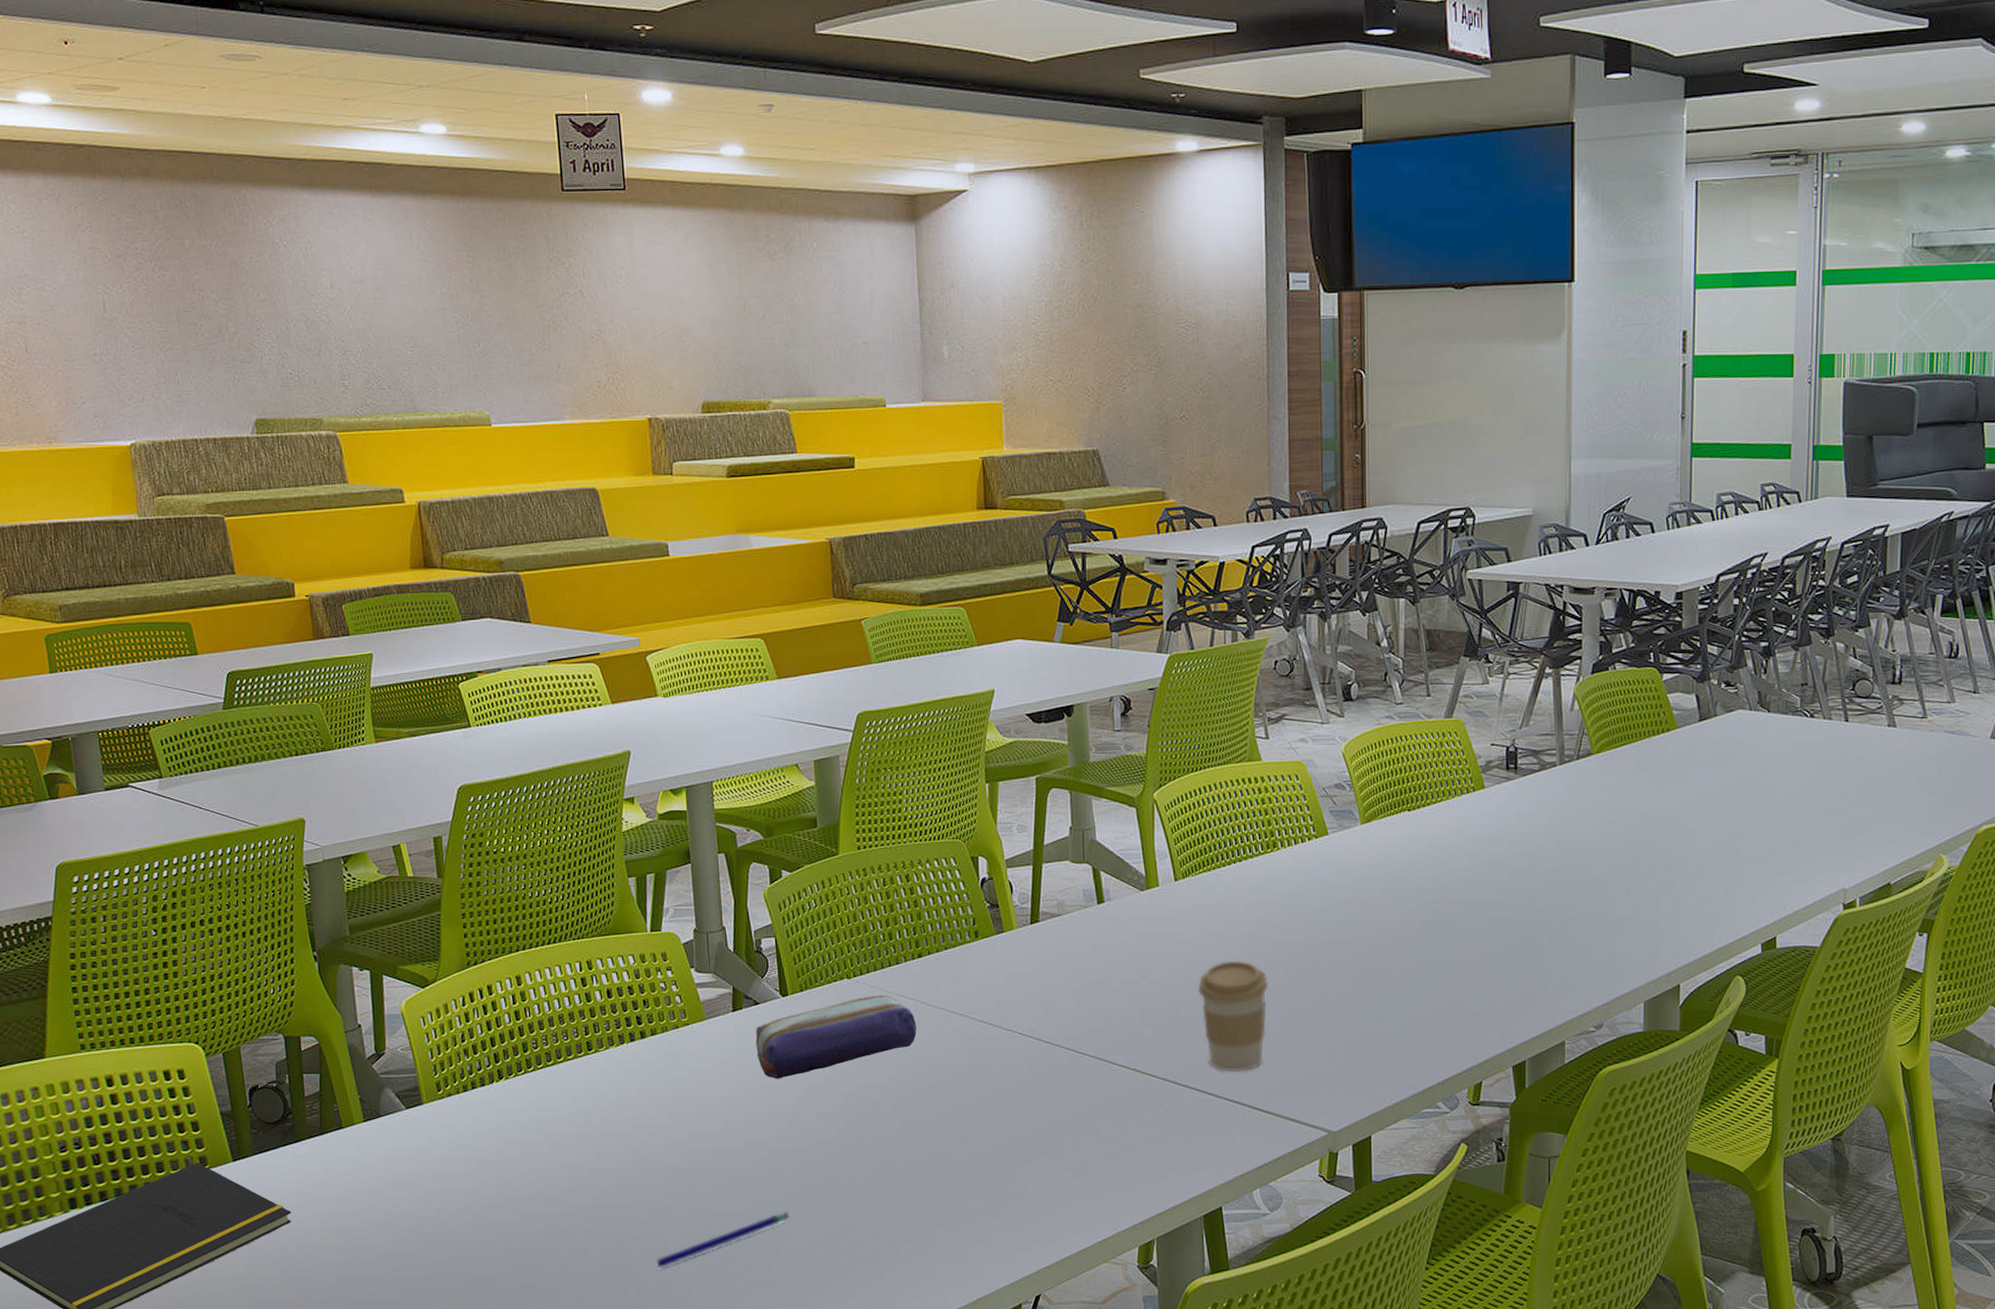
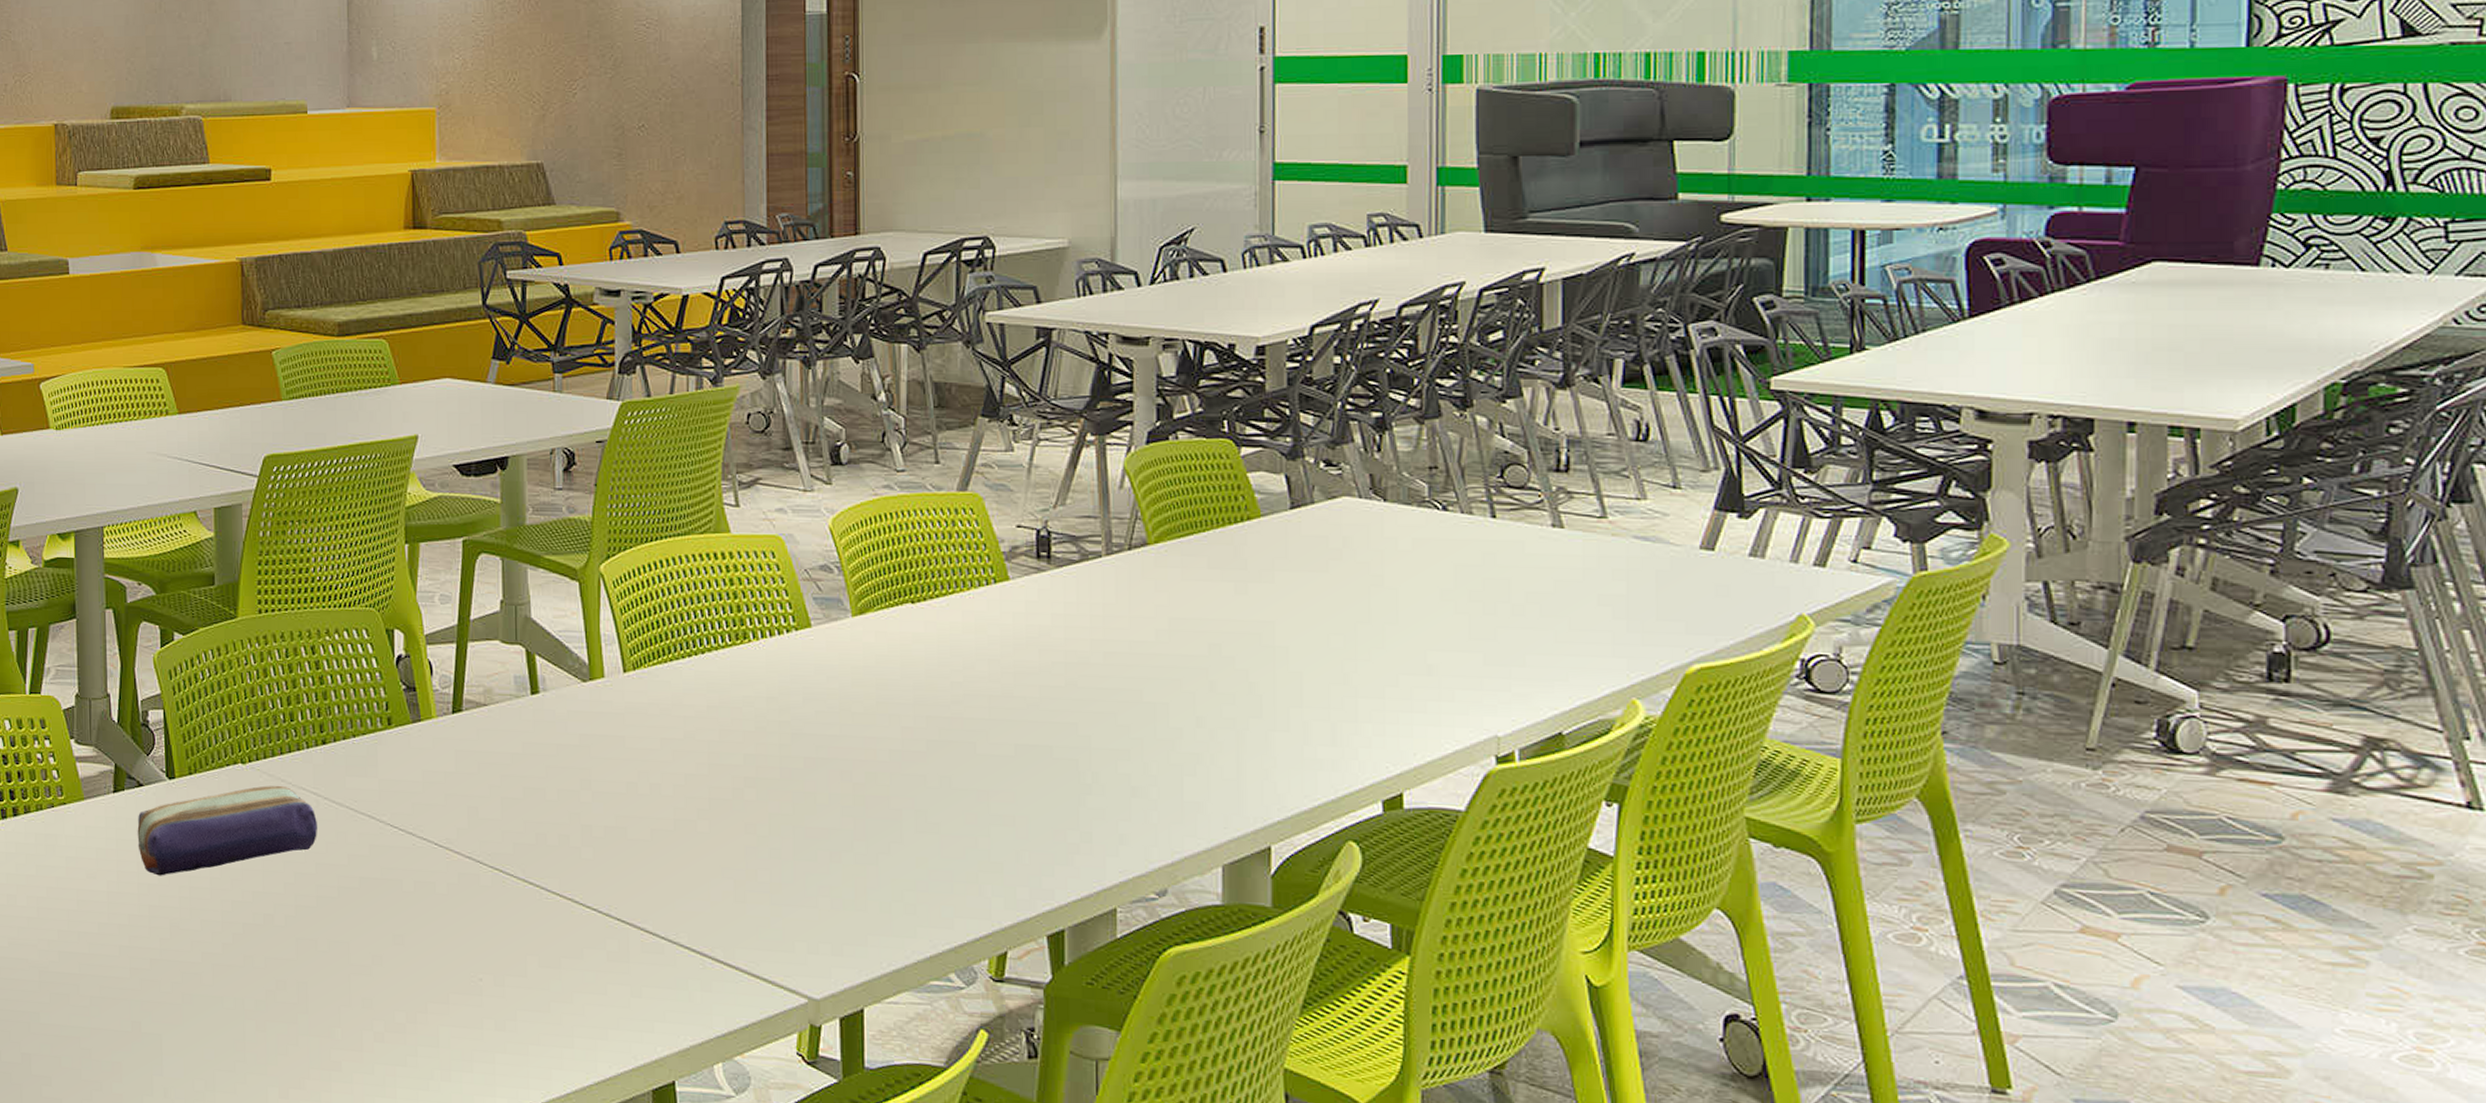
pen: present [656,1212,790,1268] -> none [17,1035,166,1088]
coffee cup: present [1197,960,1269,1072] -> none [648,773,737,914]

